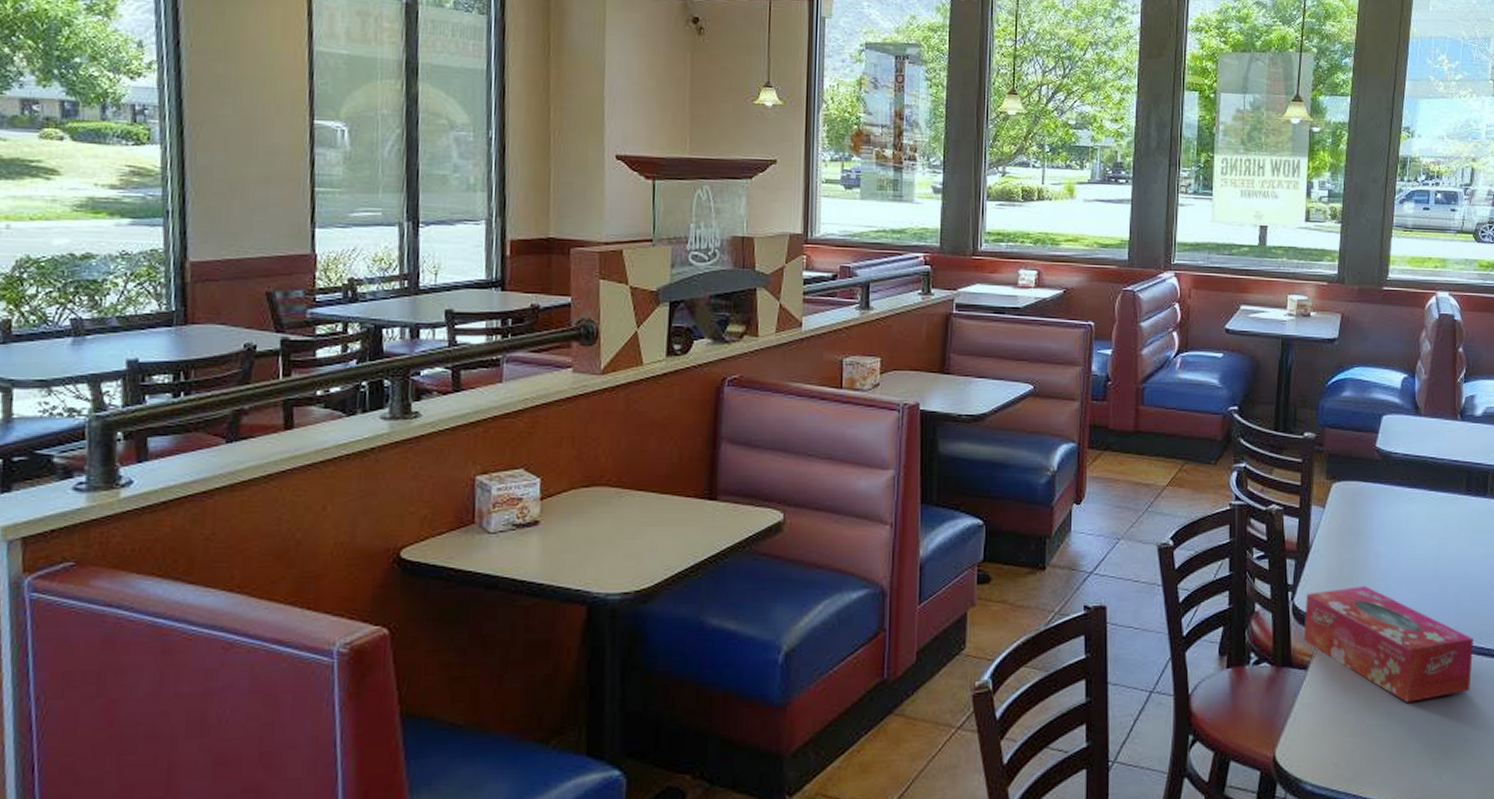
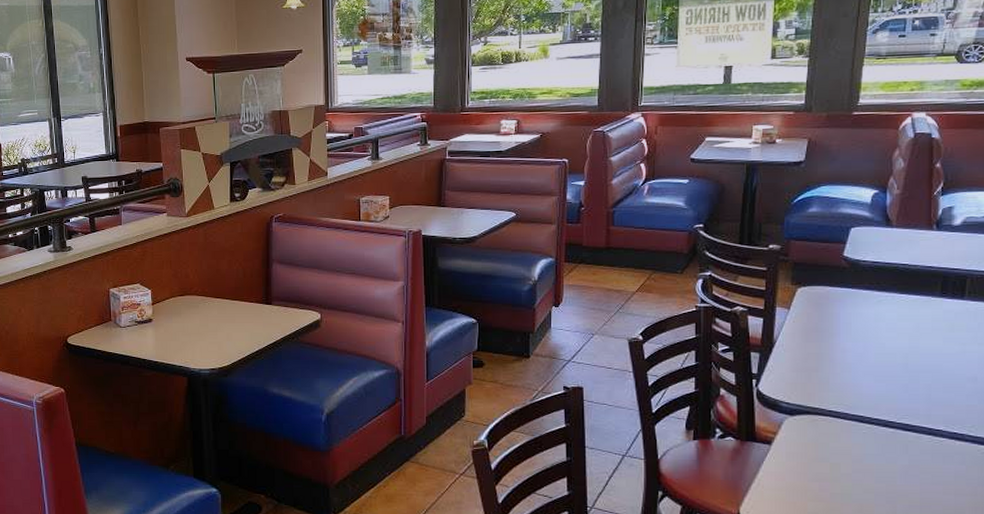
tissue box: present [1303,586,1474,702] -> none [767,376,946,476]

